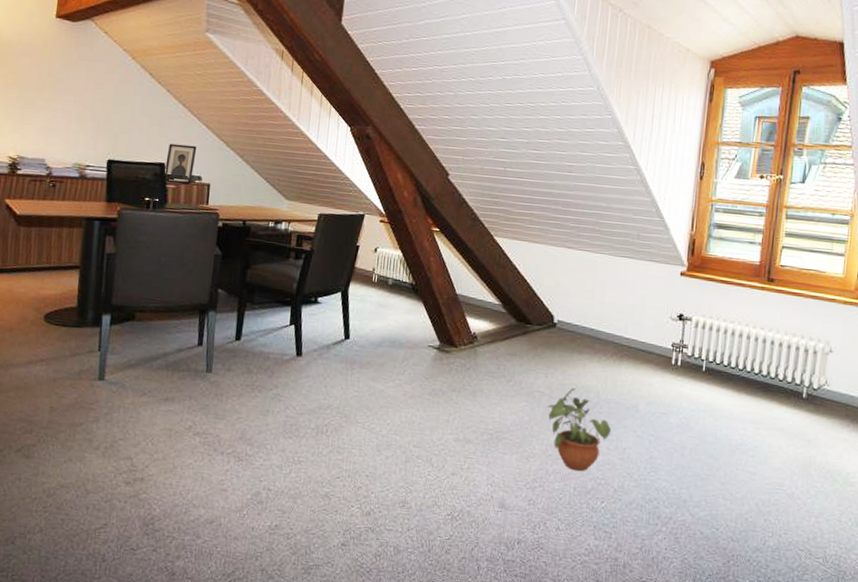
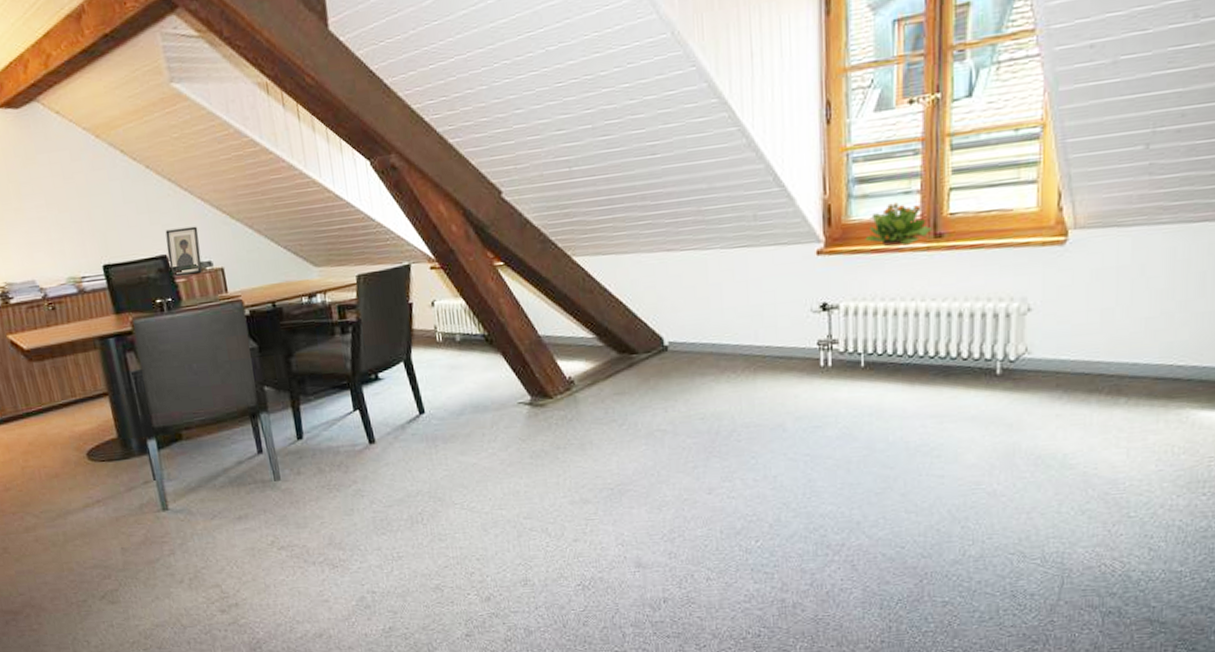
potted plant: present [547,388,611,471] -> none [672,418,755,511]
potted flower: none [717,248,767,283] -> present [865,202,932,247]

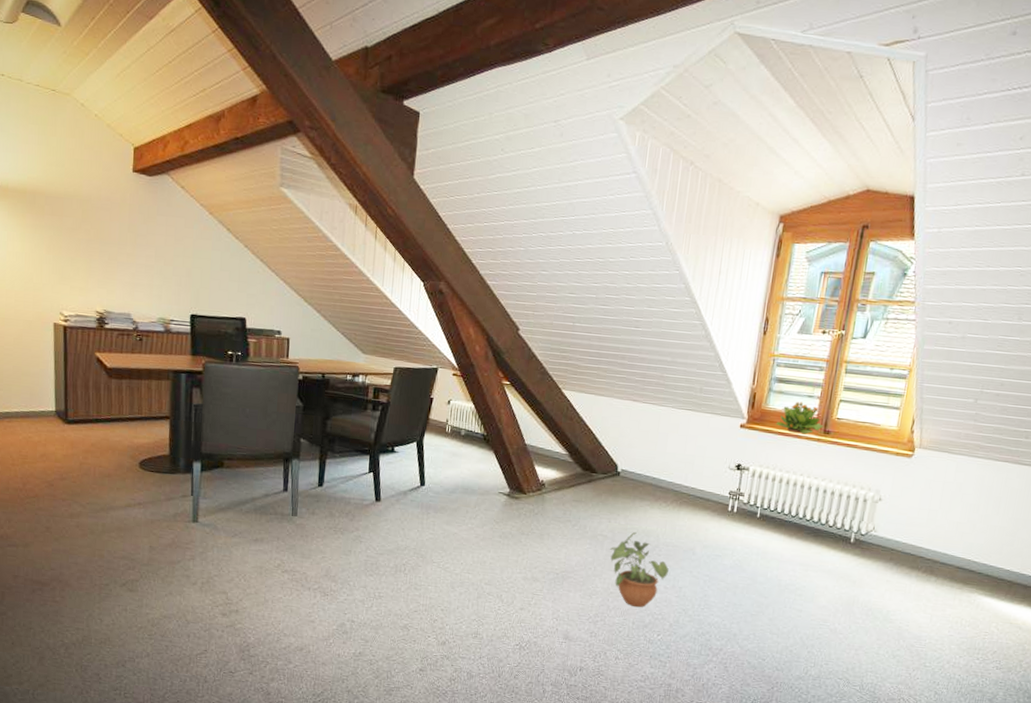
picture frame: present [165,226,202,276] -> none [244,298,276,339]
potted plant: none [672,418,755,511] -> present [609,532,669,607]

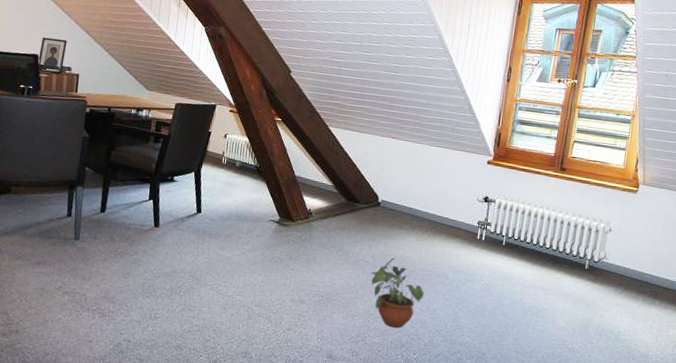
picture frame: none [244,298,276,339] -> present [37,37,67,75]
potted flower: present [776,401,824,435] -> none [518,141,560,171]

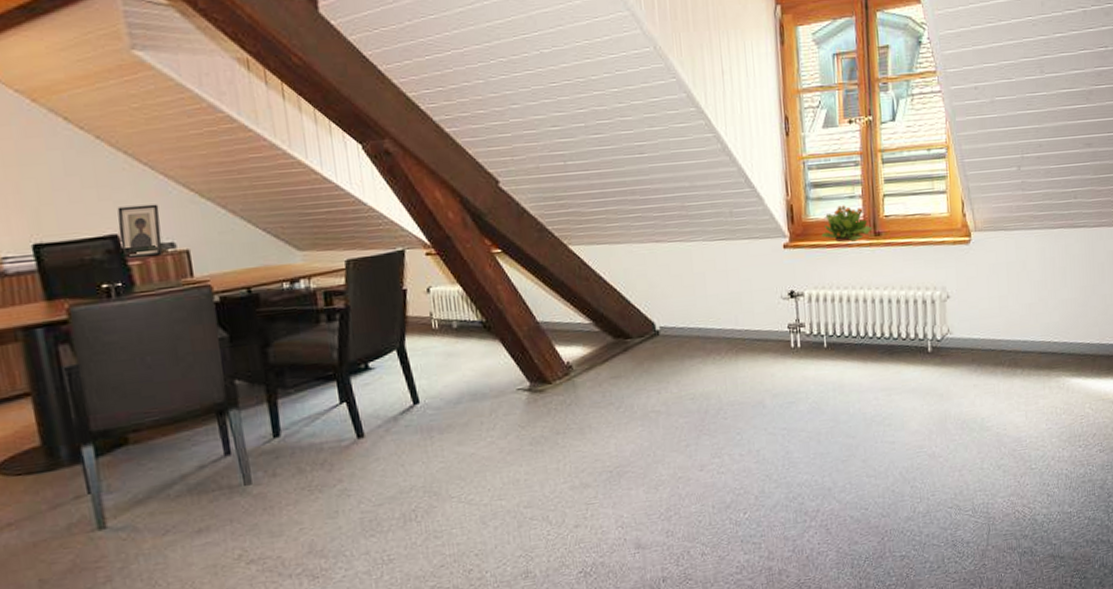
potted plant: present [370,258,424,328] -> none [666,399,740,487]
potted flower: none [518,141,560,171] -> present [821,205,872,243]

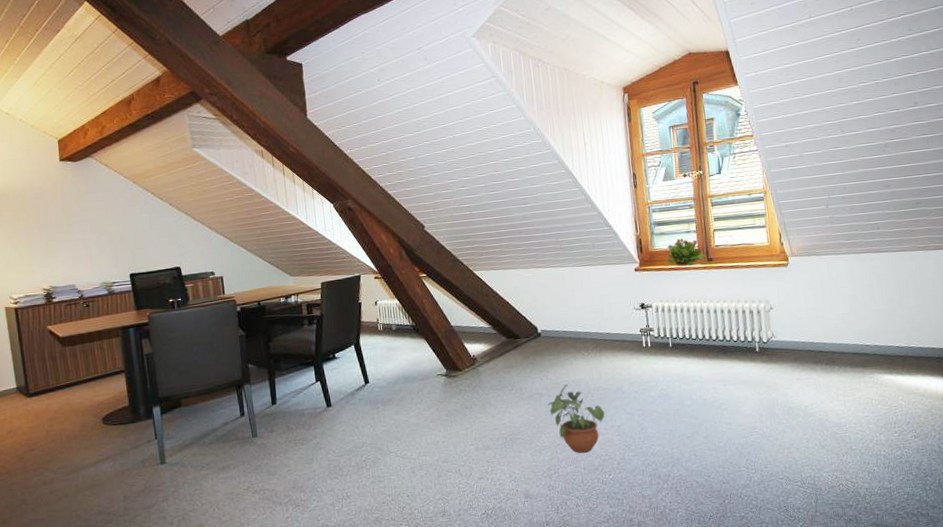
picture frame: present [117,204,163,258] -> none [180,246,207,282]
potted plant: none [666,399,740,487] -> present [547,384,605,453]

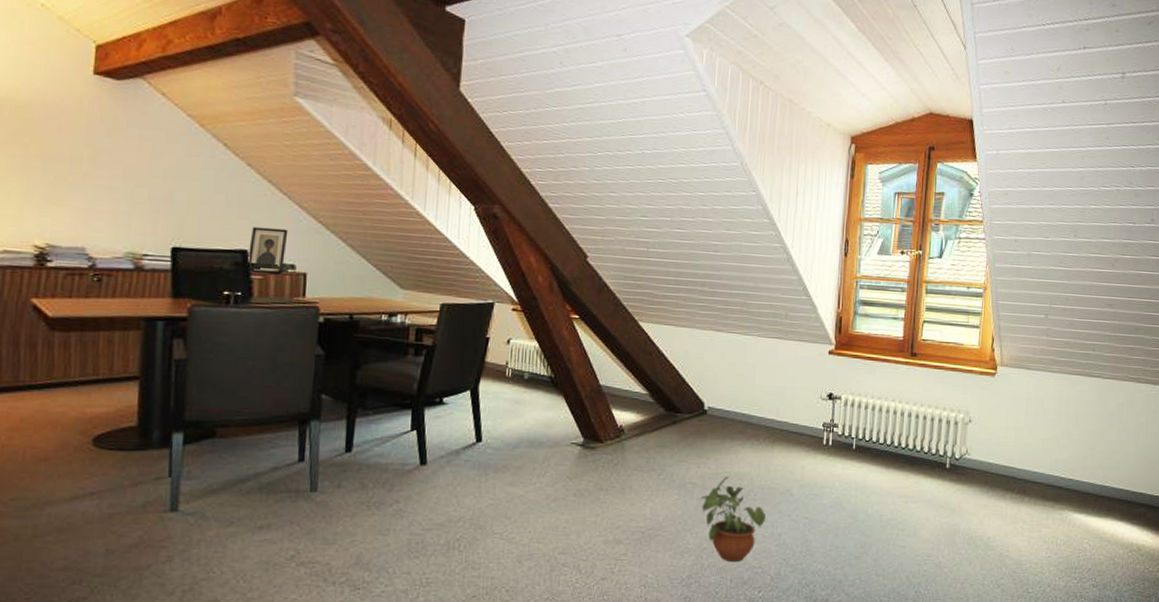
picture frame: none [180,246,207,282] -> present [246,226,288,275]
potted flower: present [665,238,706,267] -> none [864,324,910,358]

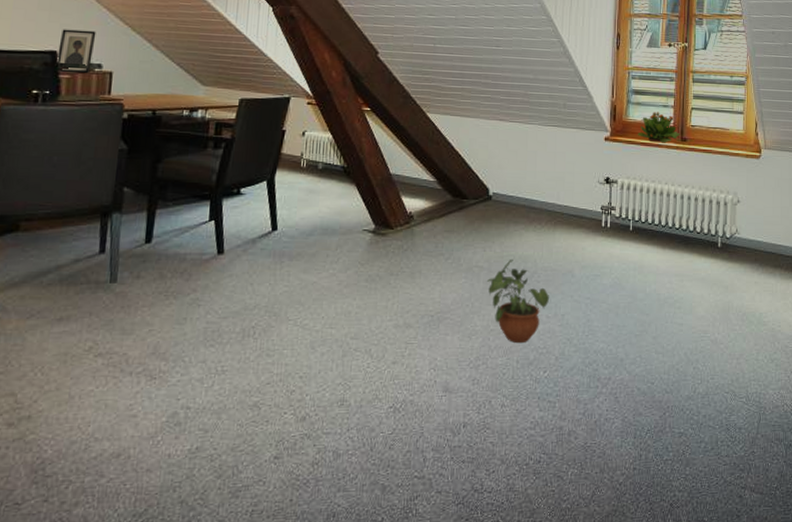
potted flower: none [864,324,910,358] -> present [637,112,680,143]

